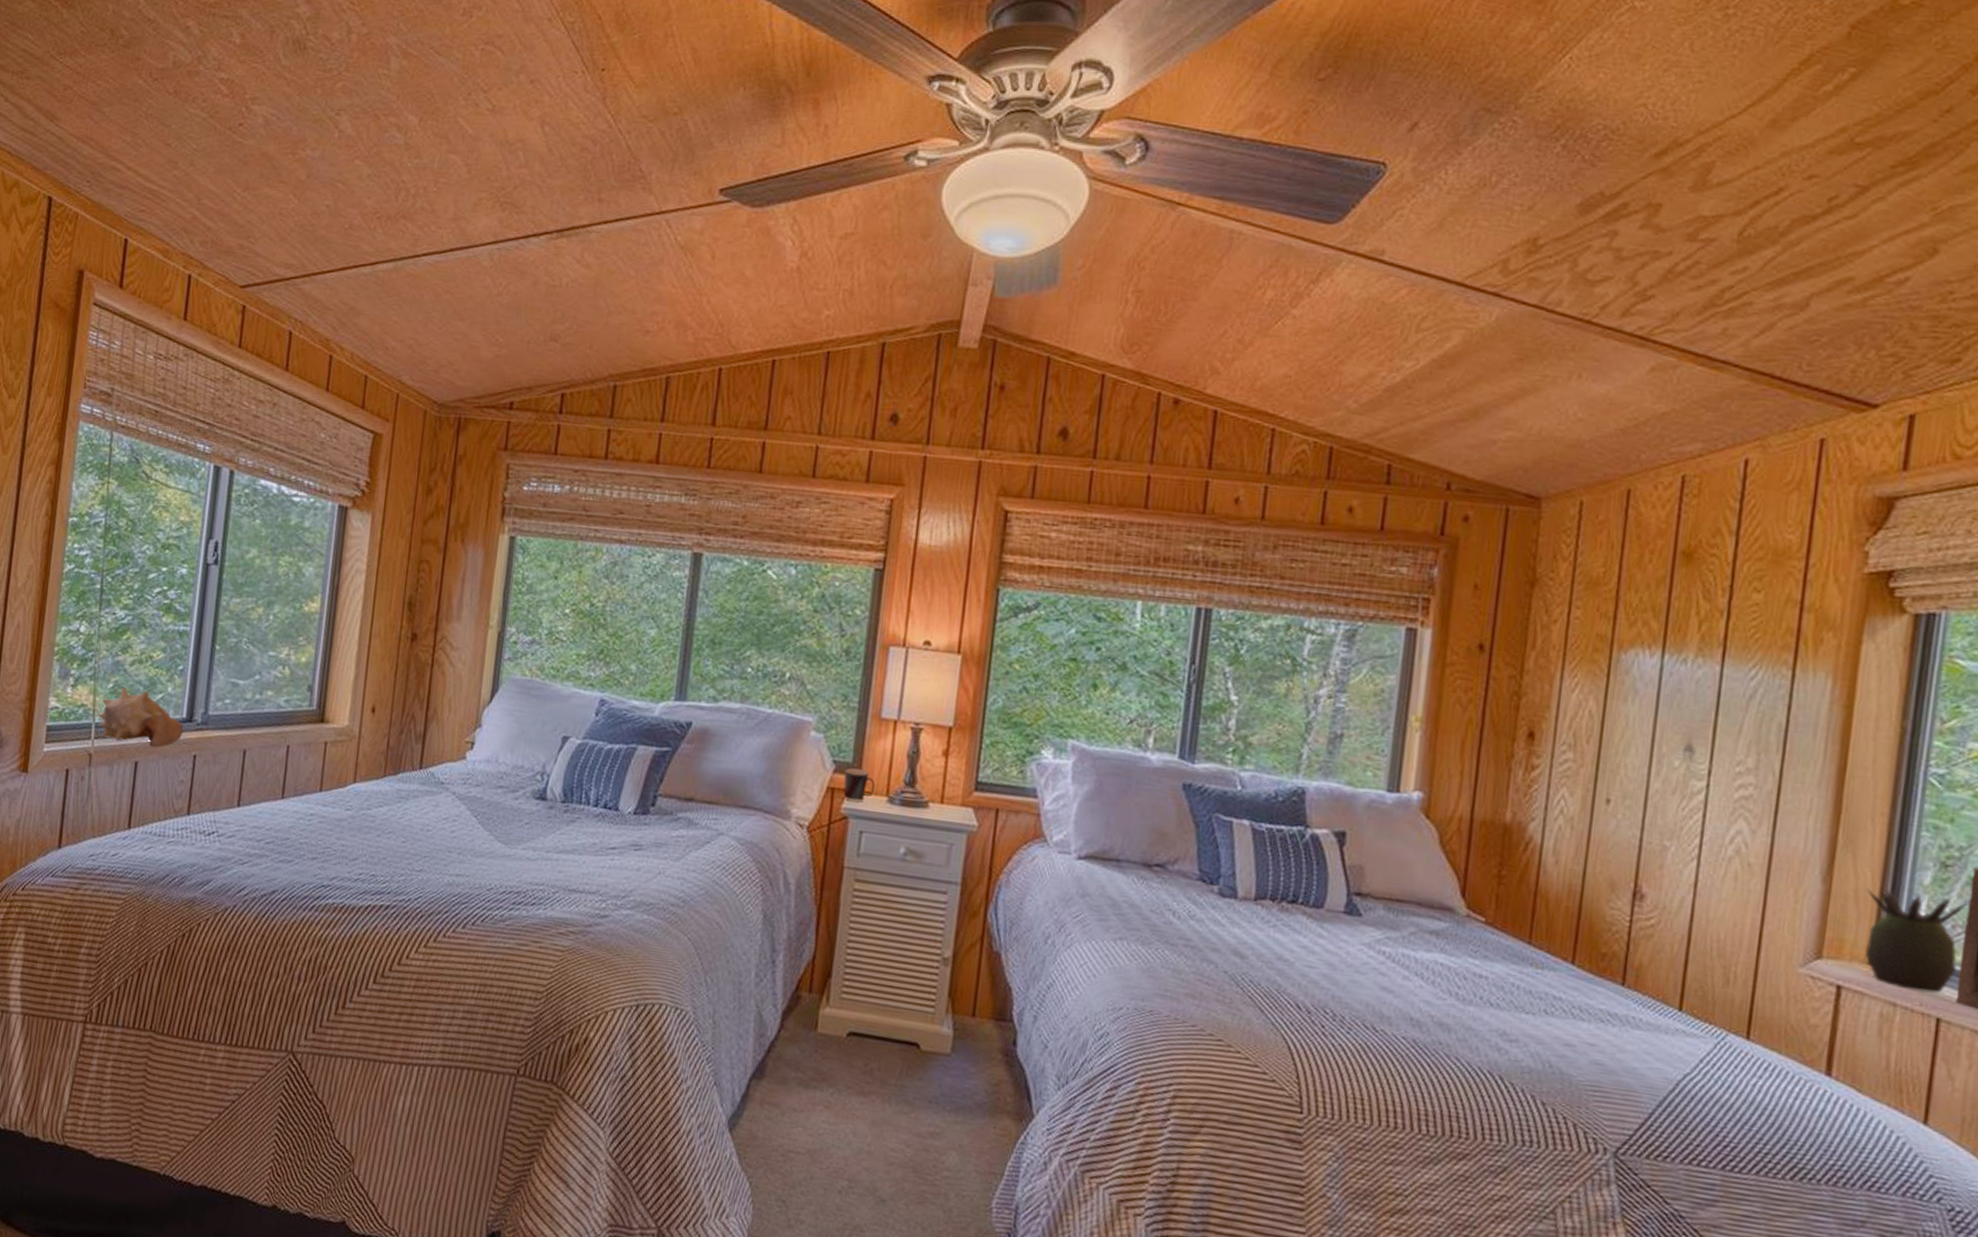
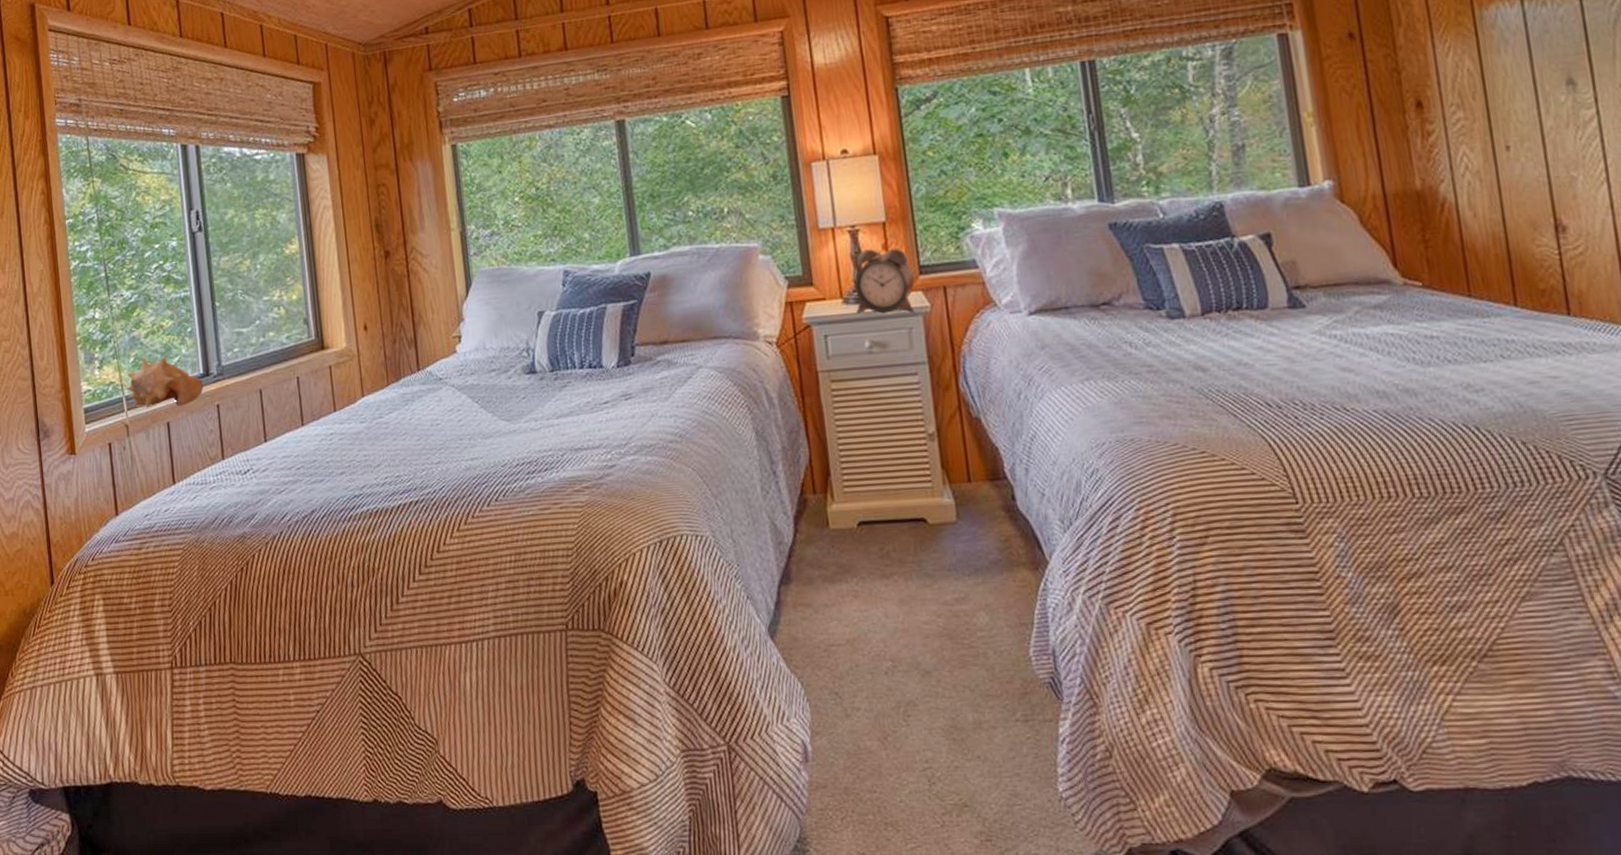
mug: present [843,768,876,802] -> none [797,279,829,311]
alarm clock: none [899,751,970,830] -> present [854,248,916,314]

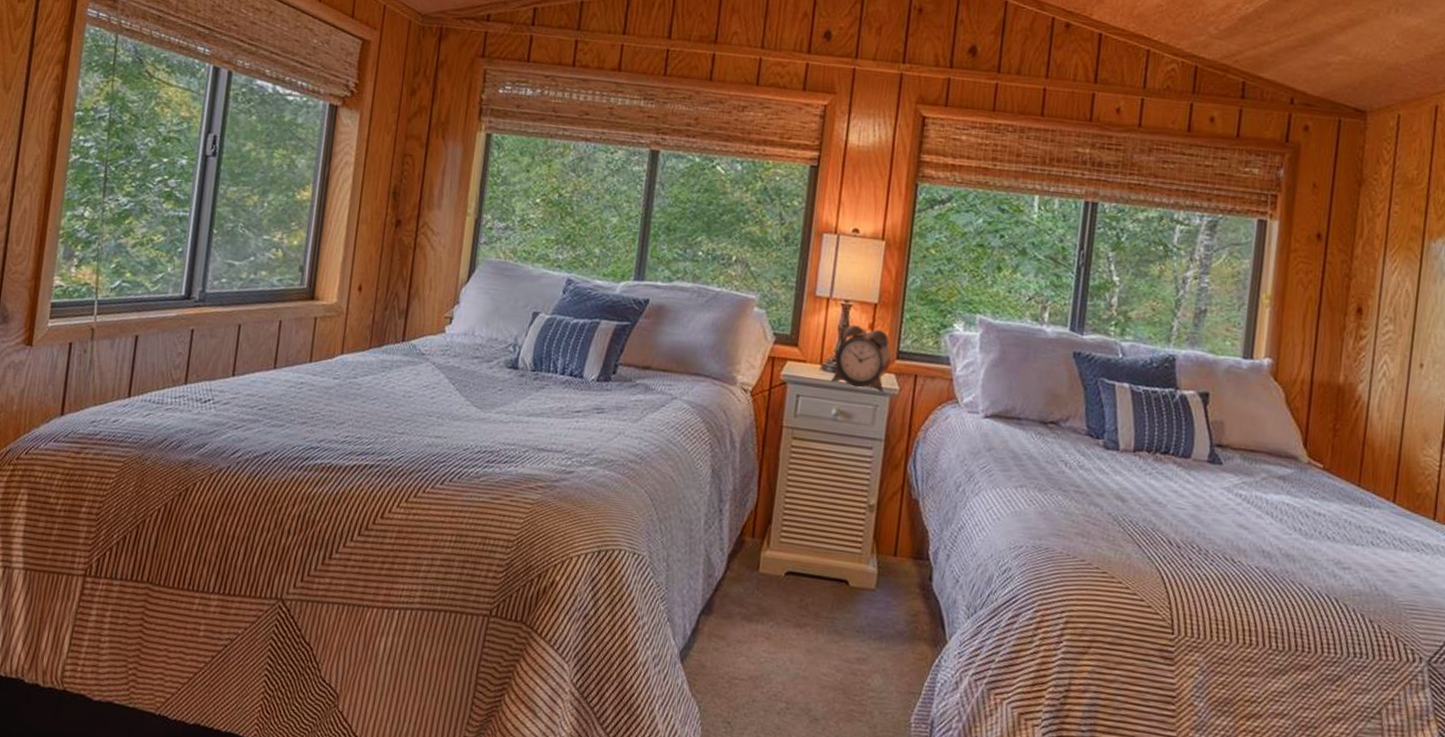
seashell: present [125,357,204,407] -> none [100,268,182,323]

